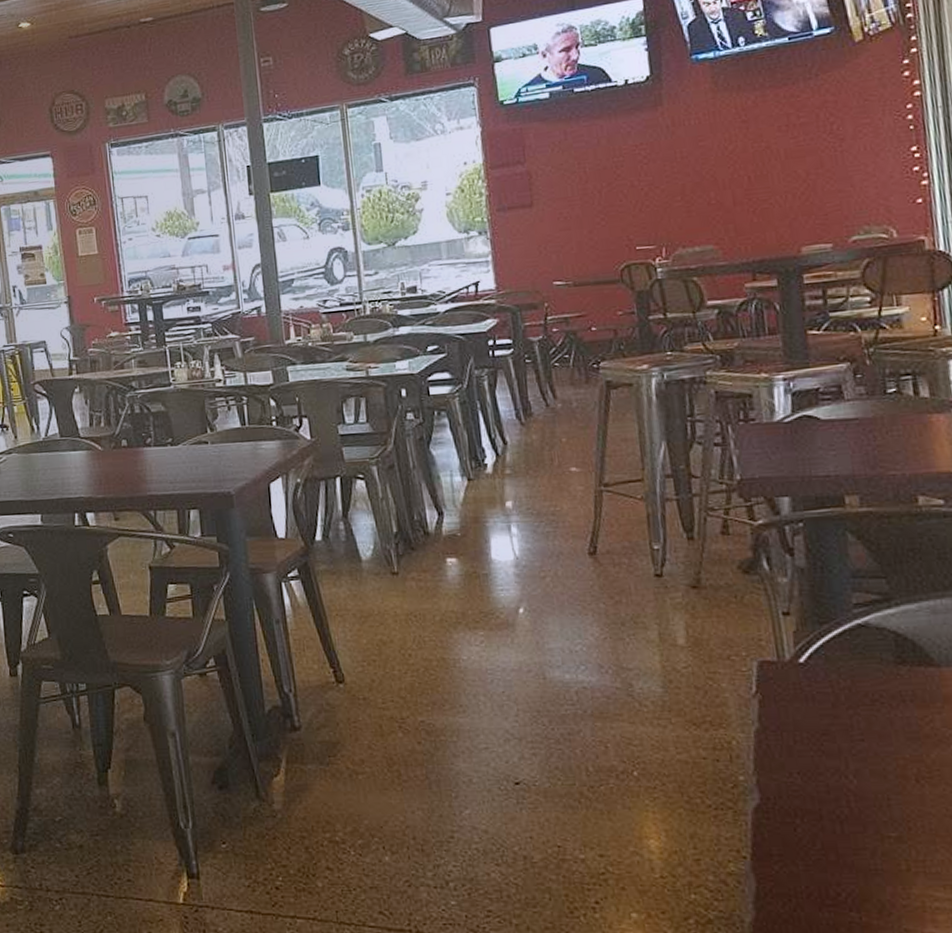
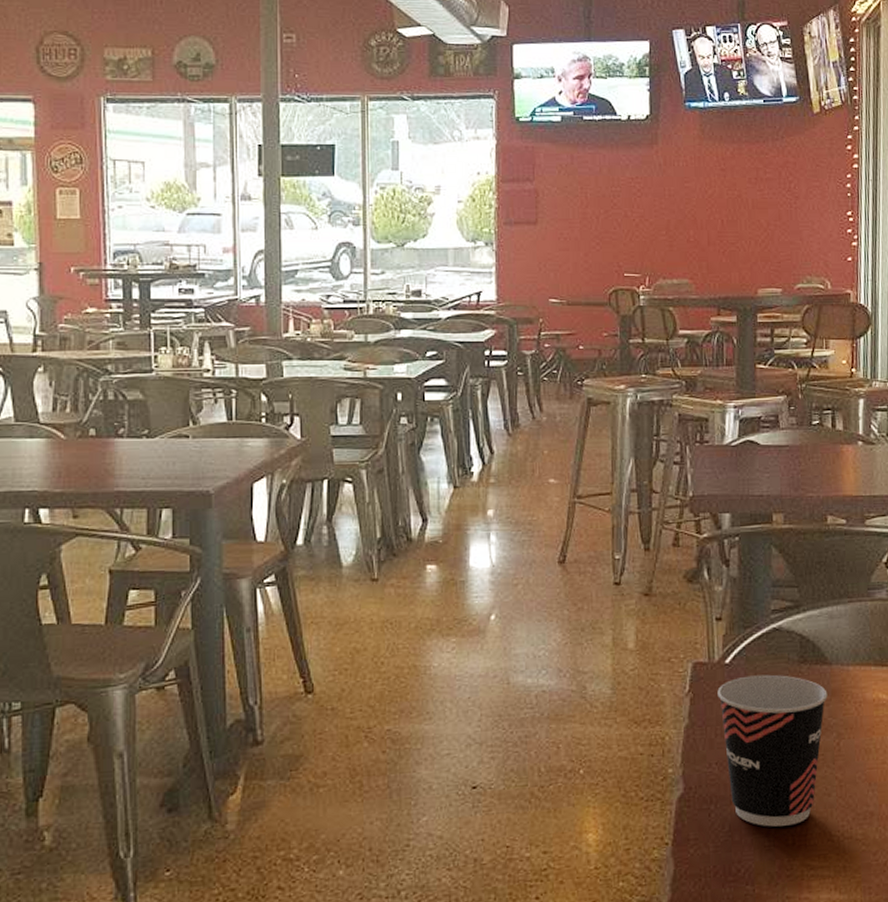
cup: none [792,676,939,848] -> present [717,674,828,827]

